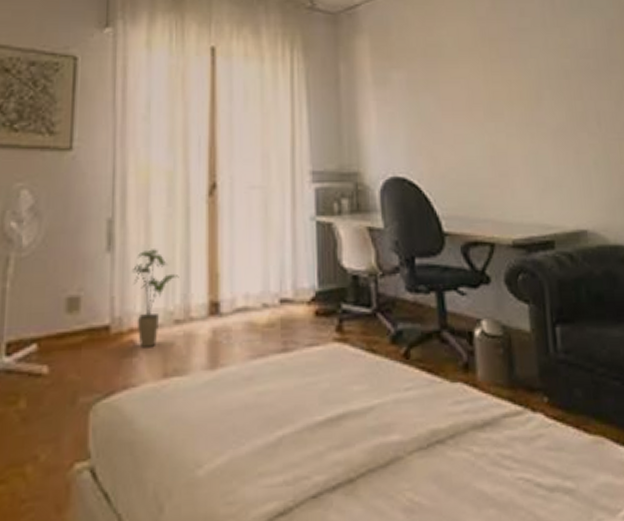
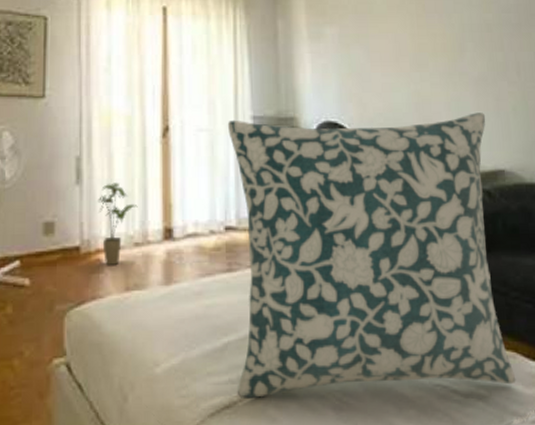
pillow: none [283,167,606,503] -> present [227,113,516,399]

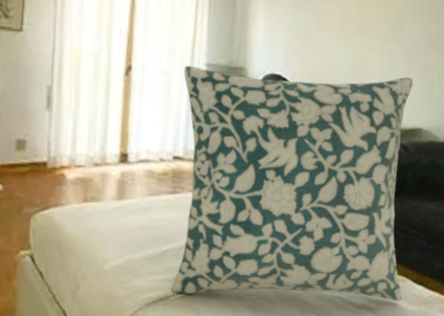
house plant: present [97,183,138,265] -> none [64,111,99,180]

